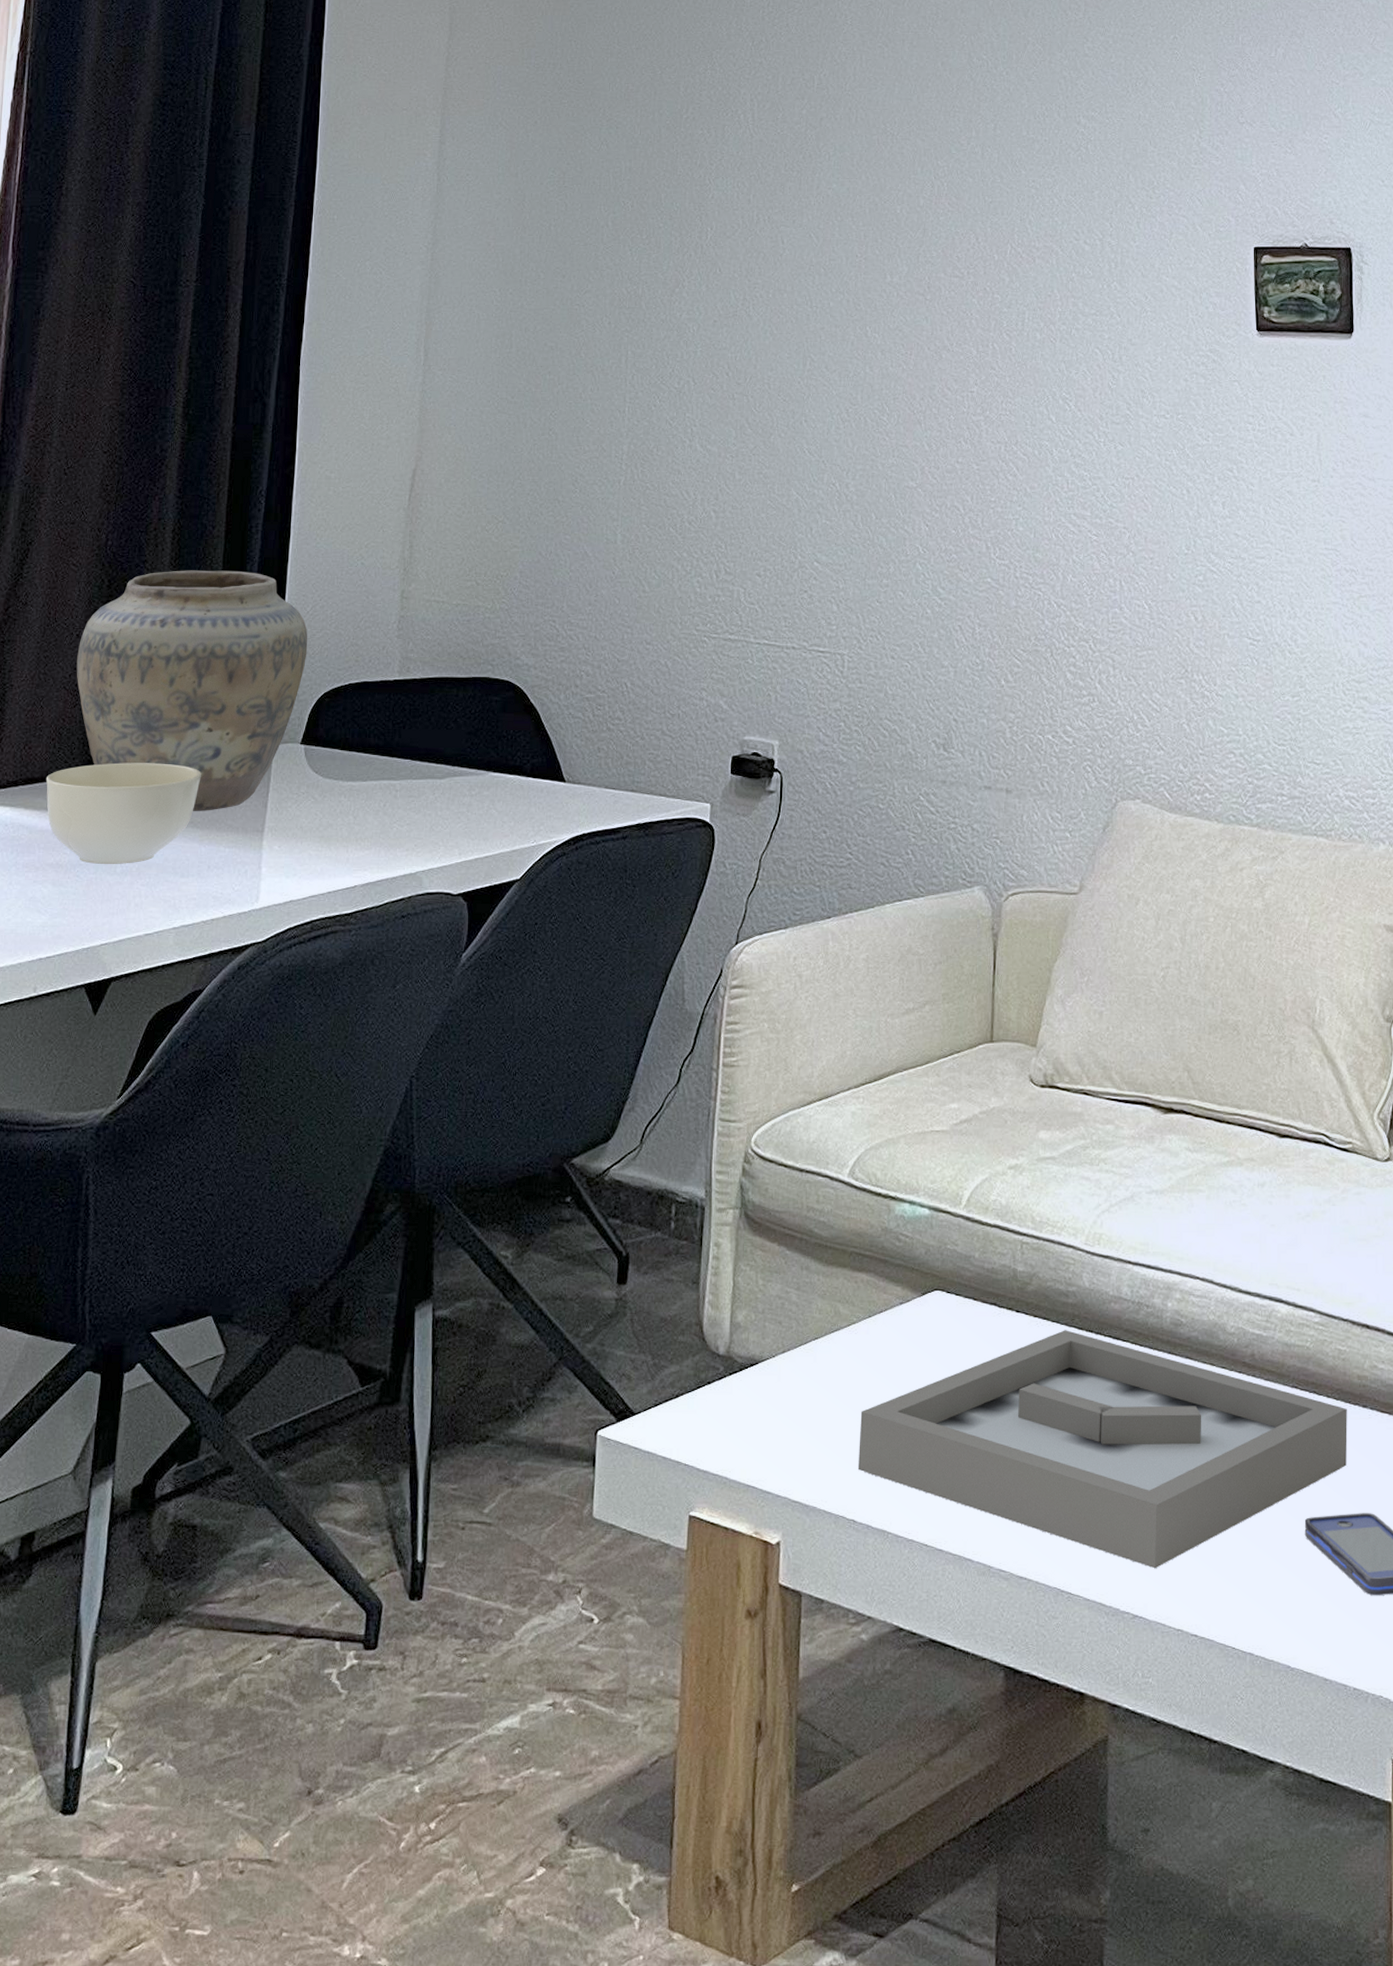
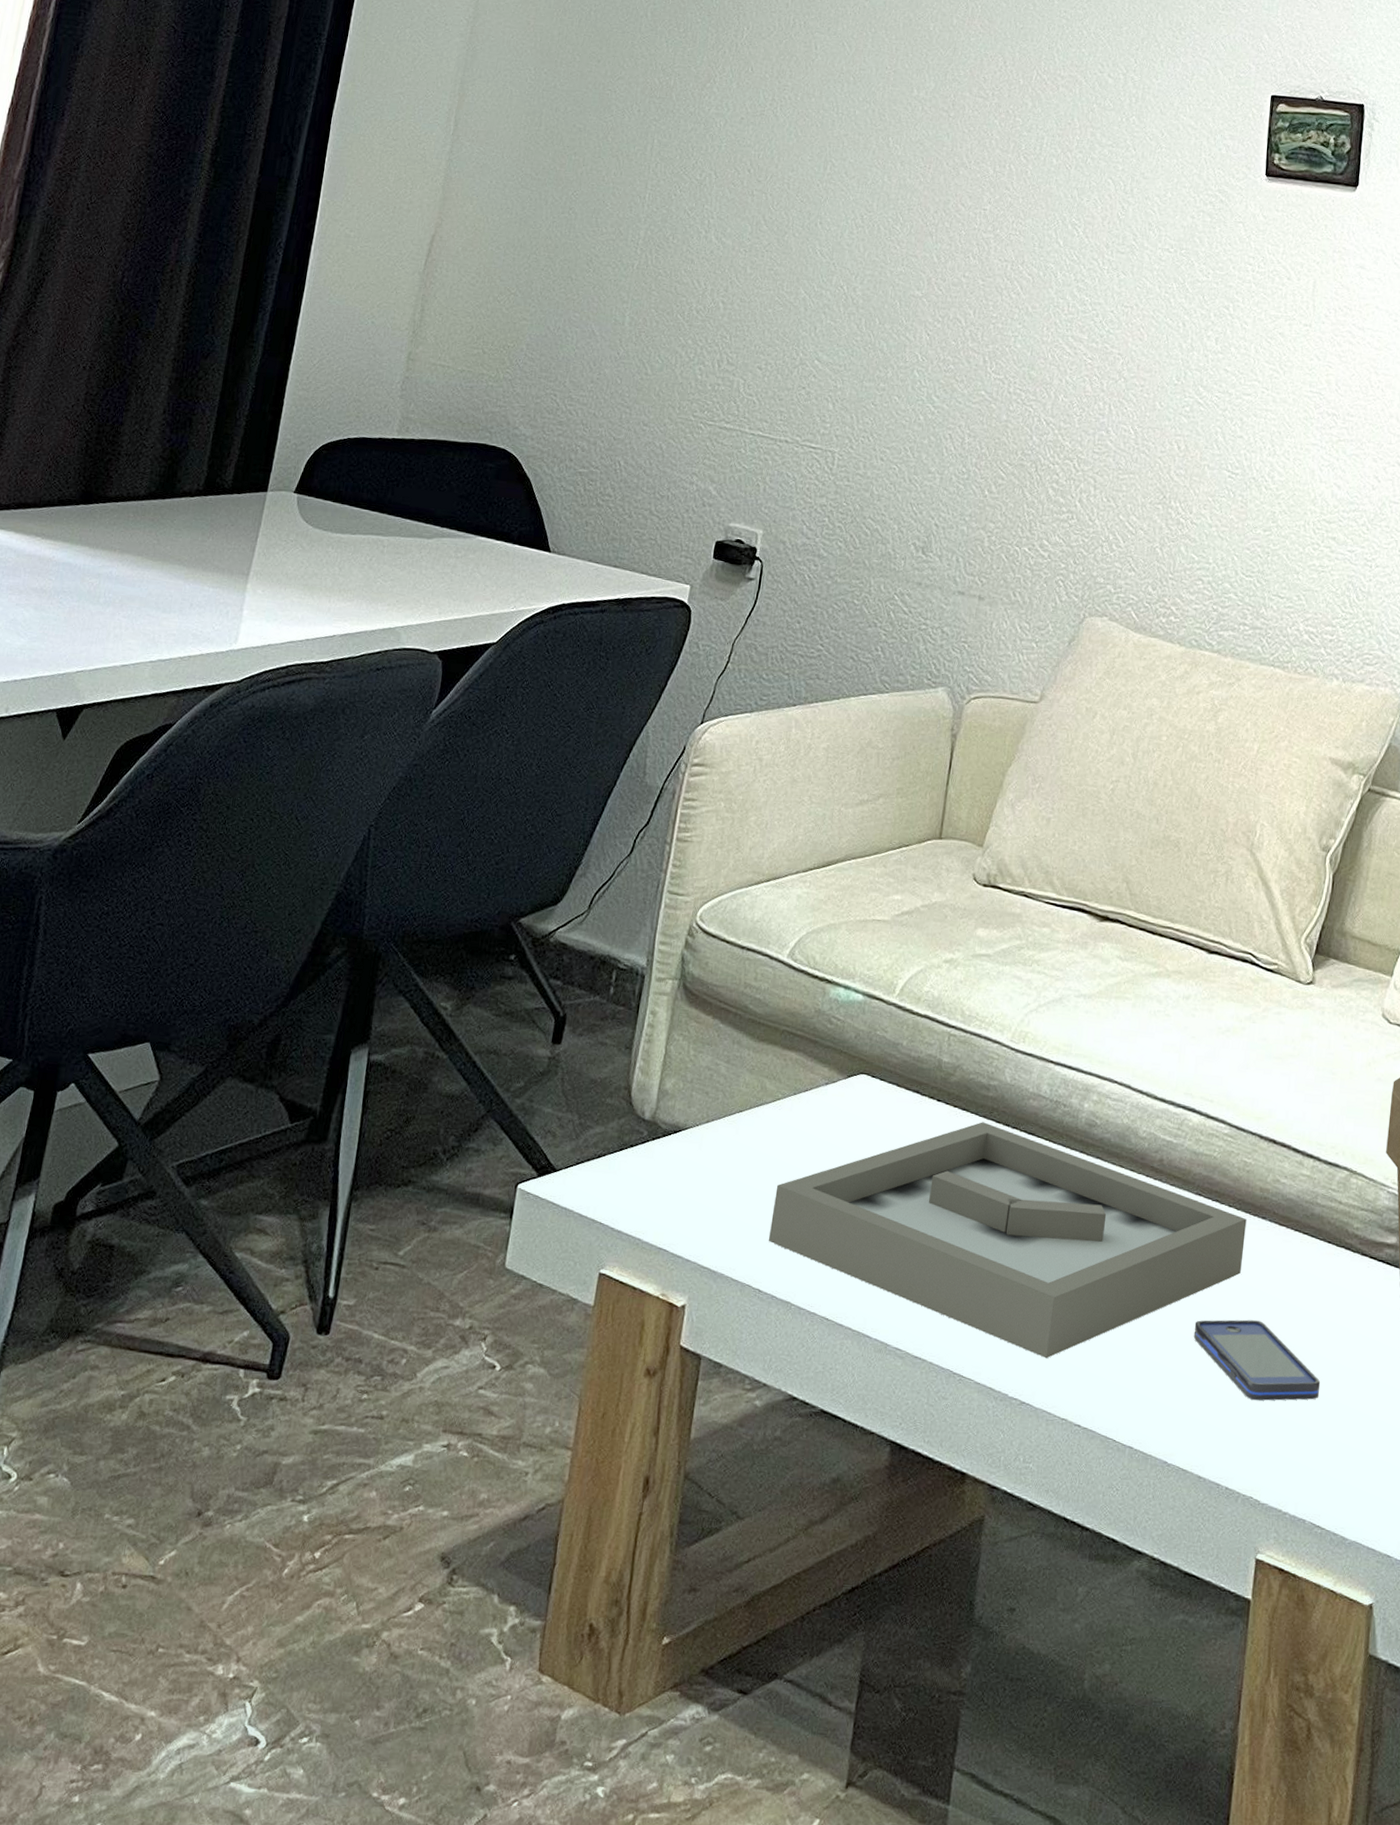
bowl: present [45,762,202,865] -> none [36,495,194,595]
vase: present [76,570,308,811] -> none [79,312,312,551]

